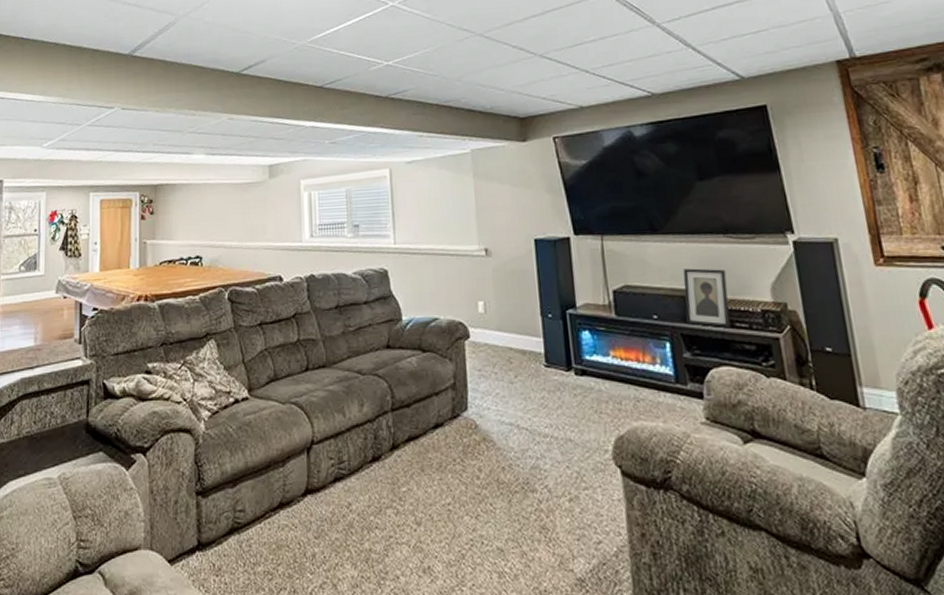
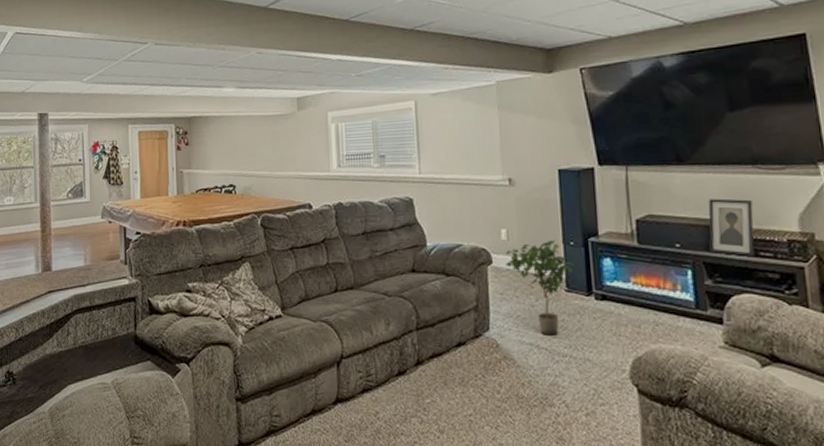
potted plant: none [483,312,552,414] -> present [505,239,573,335]

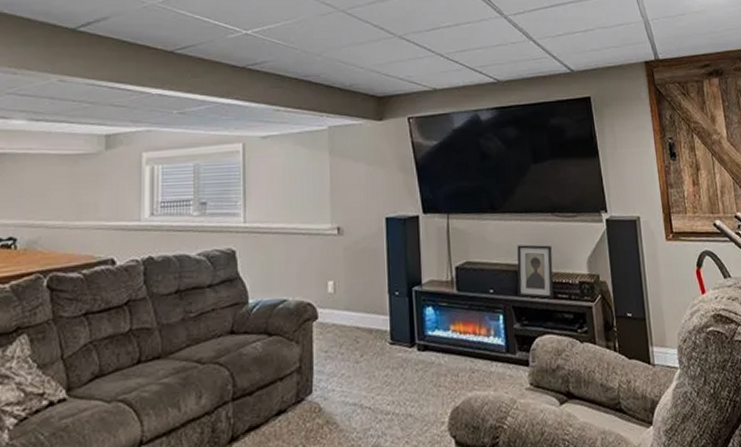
potted plant: present [505,239,573,335] -> none [331,290,398,393]

